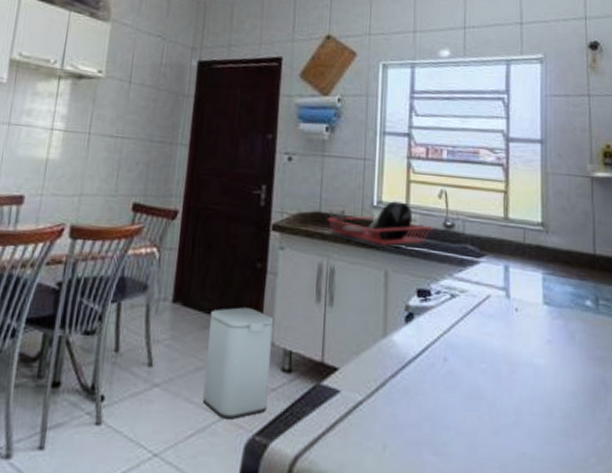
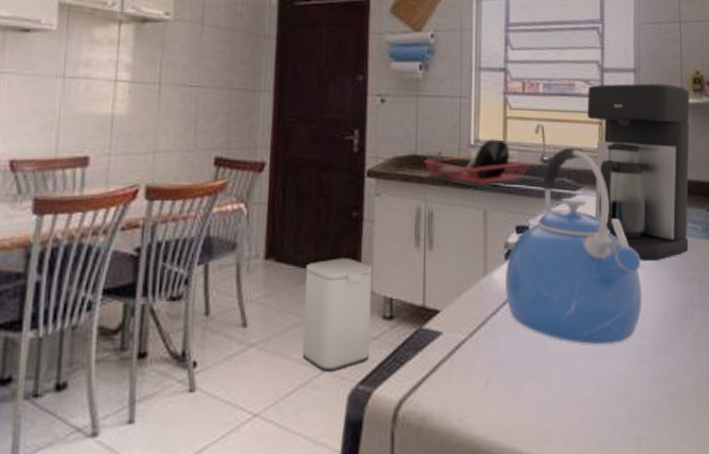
kettle: none [405,213,550,420] -> present [505,147,642,344]
coffee maker: none [492,153,600,338] -> present [587,83,689,262]

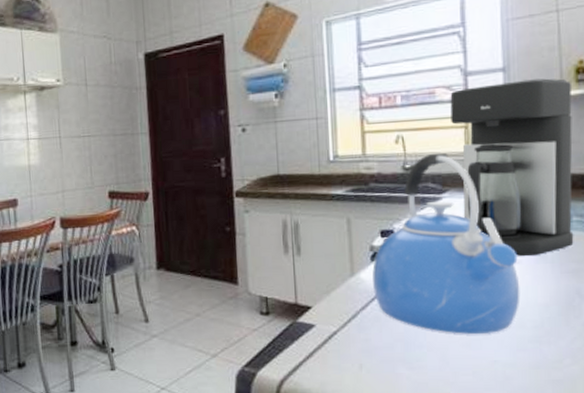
pedal bin: present [302,258,373,372] -> none [190,266,251,357]
dish rack: present [423,139,529,187] -> none [286,153,390,199]

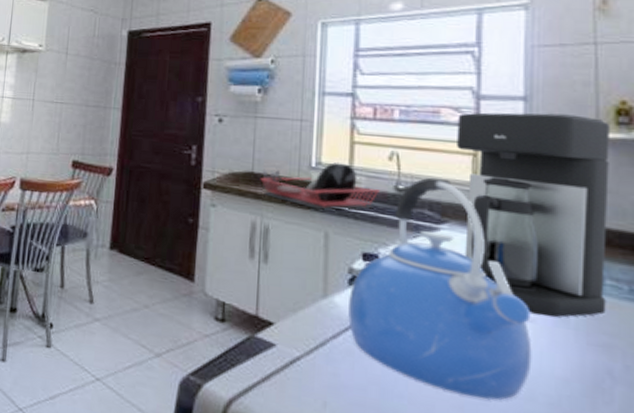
dish rack: none [286,153,390,199] -> present [260,162,380,210]

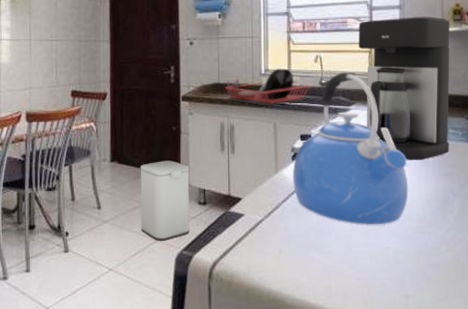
pedal bin: none [139,257,207,358] -> present [140,160,190,241]

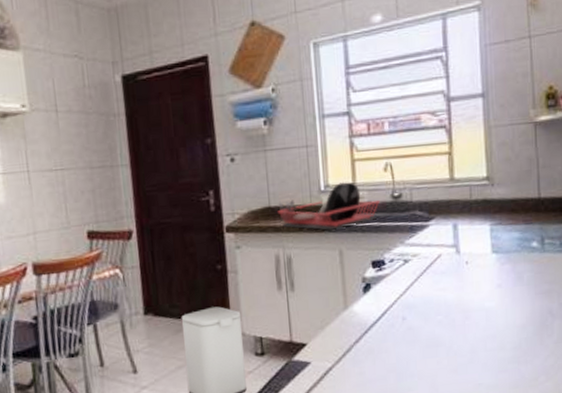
kettle: present [293,72,408,224] -> none [365,179,501,361]
coffee maker: present [358,16,450,161] -> none [434,104,546,281]

